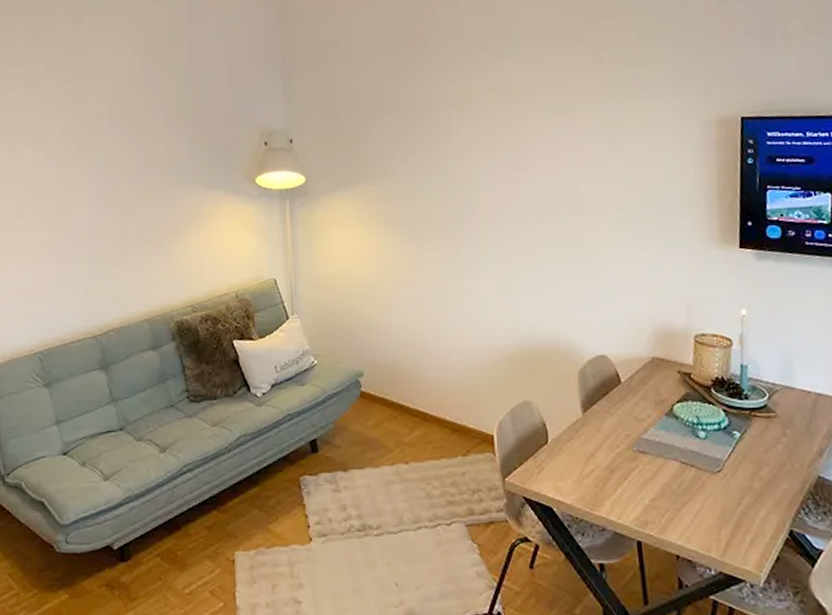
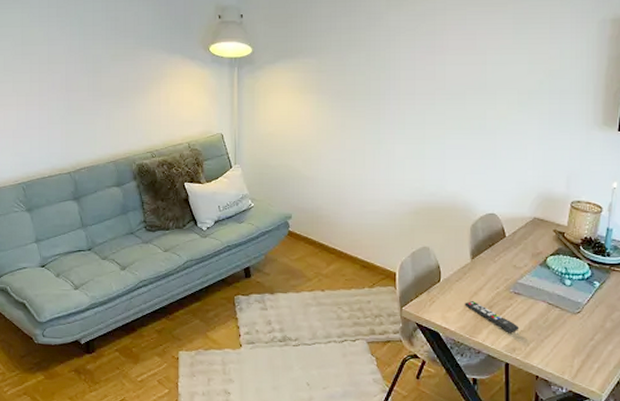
remote control: none [580,465,650,503] -> present [465,301,519,333]

